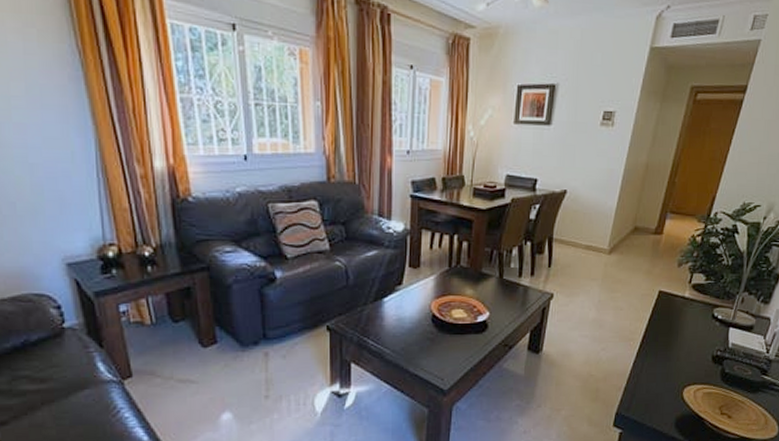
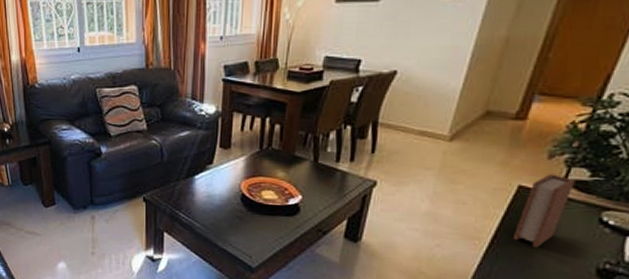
book: none [657,280,696,343] -> present [514,174,575,247]

